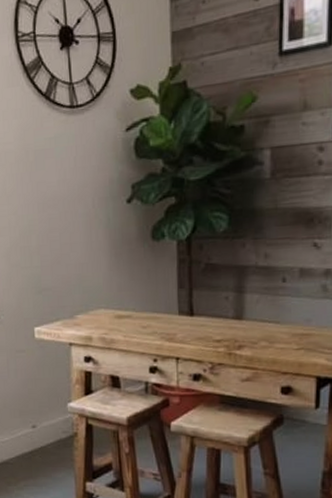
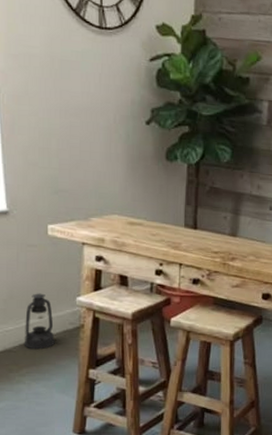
lantern: none [19,401,50,461] -> present [24,293,55,350]

